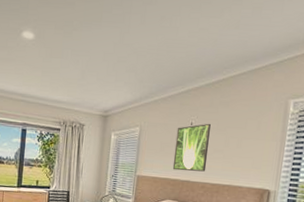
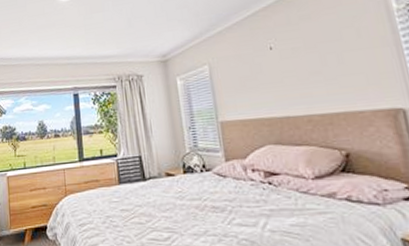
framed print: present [172,123,211,172] -> none [254,43,307,107]

